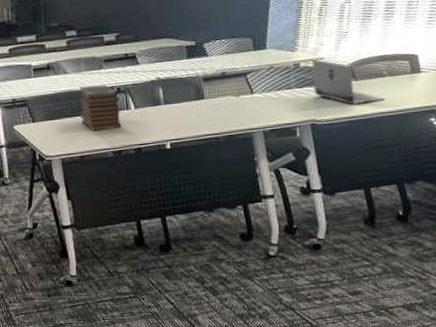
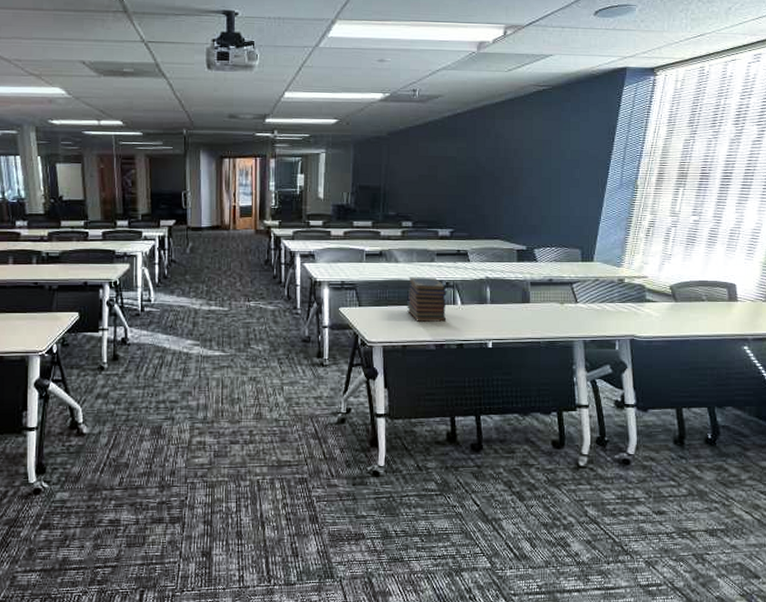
laptop computer: present [311,58,385,105] -> none [635,276,702,325]

